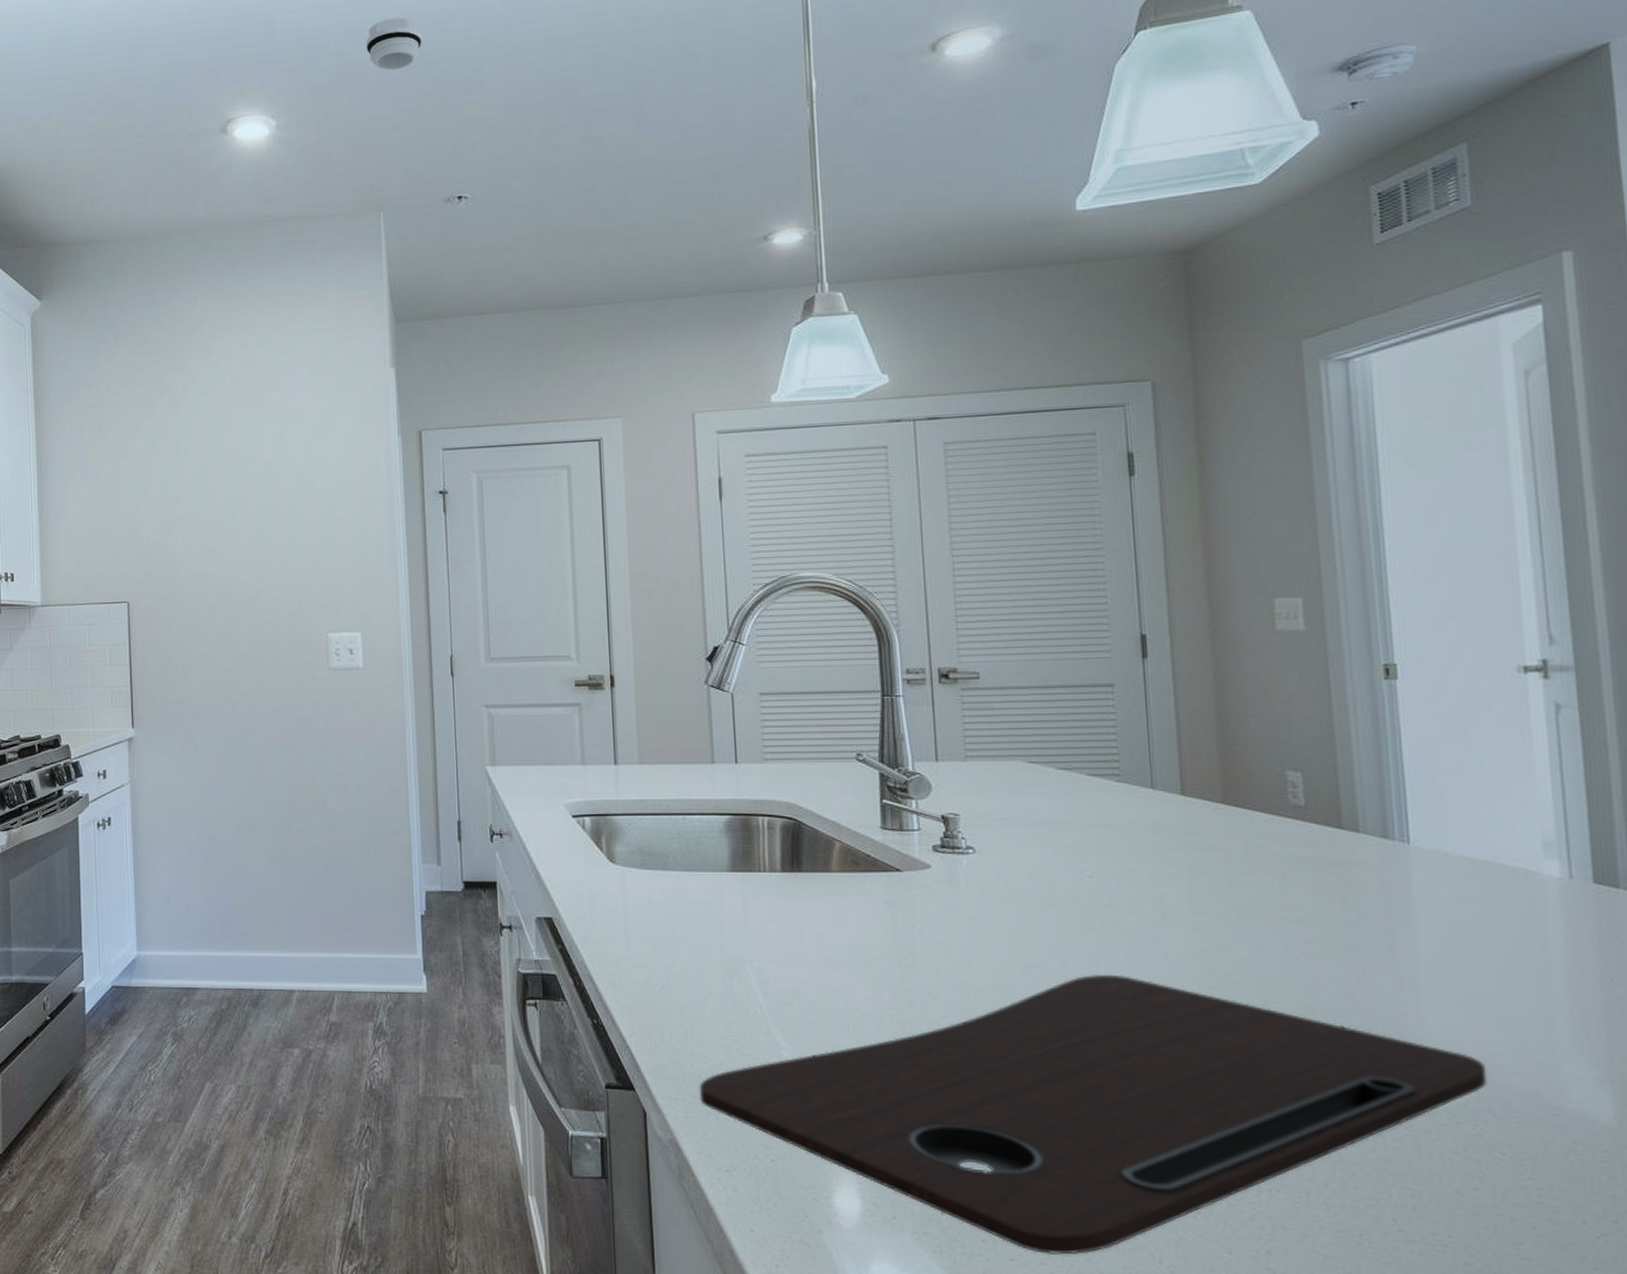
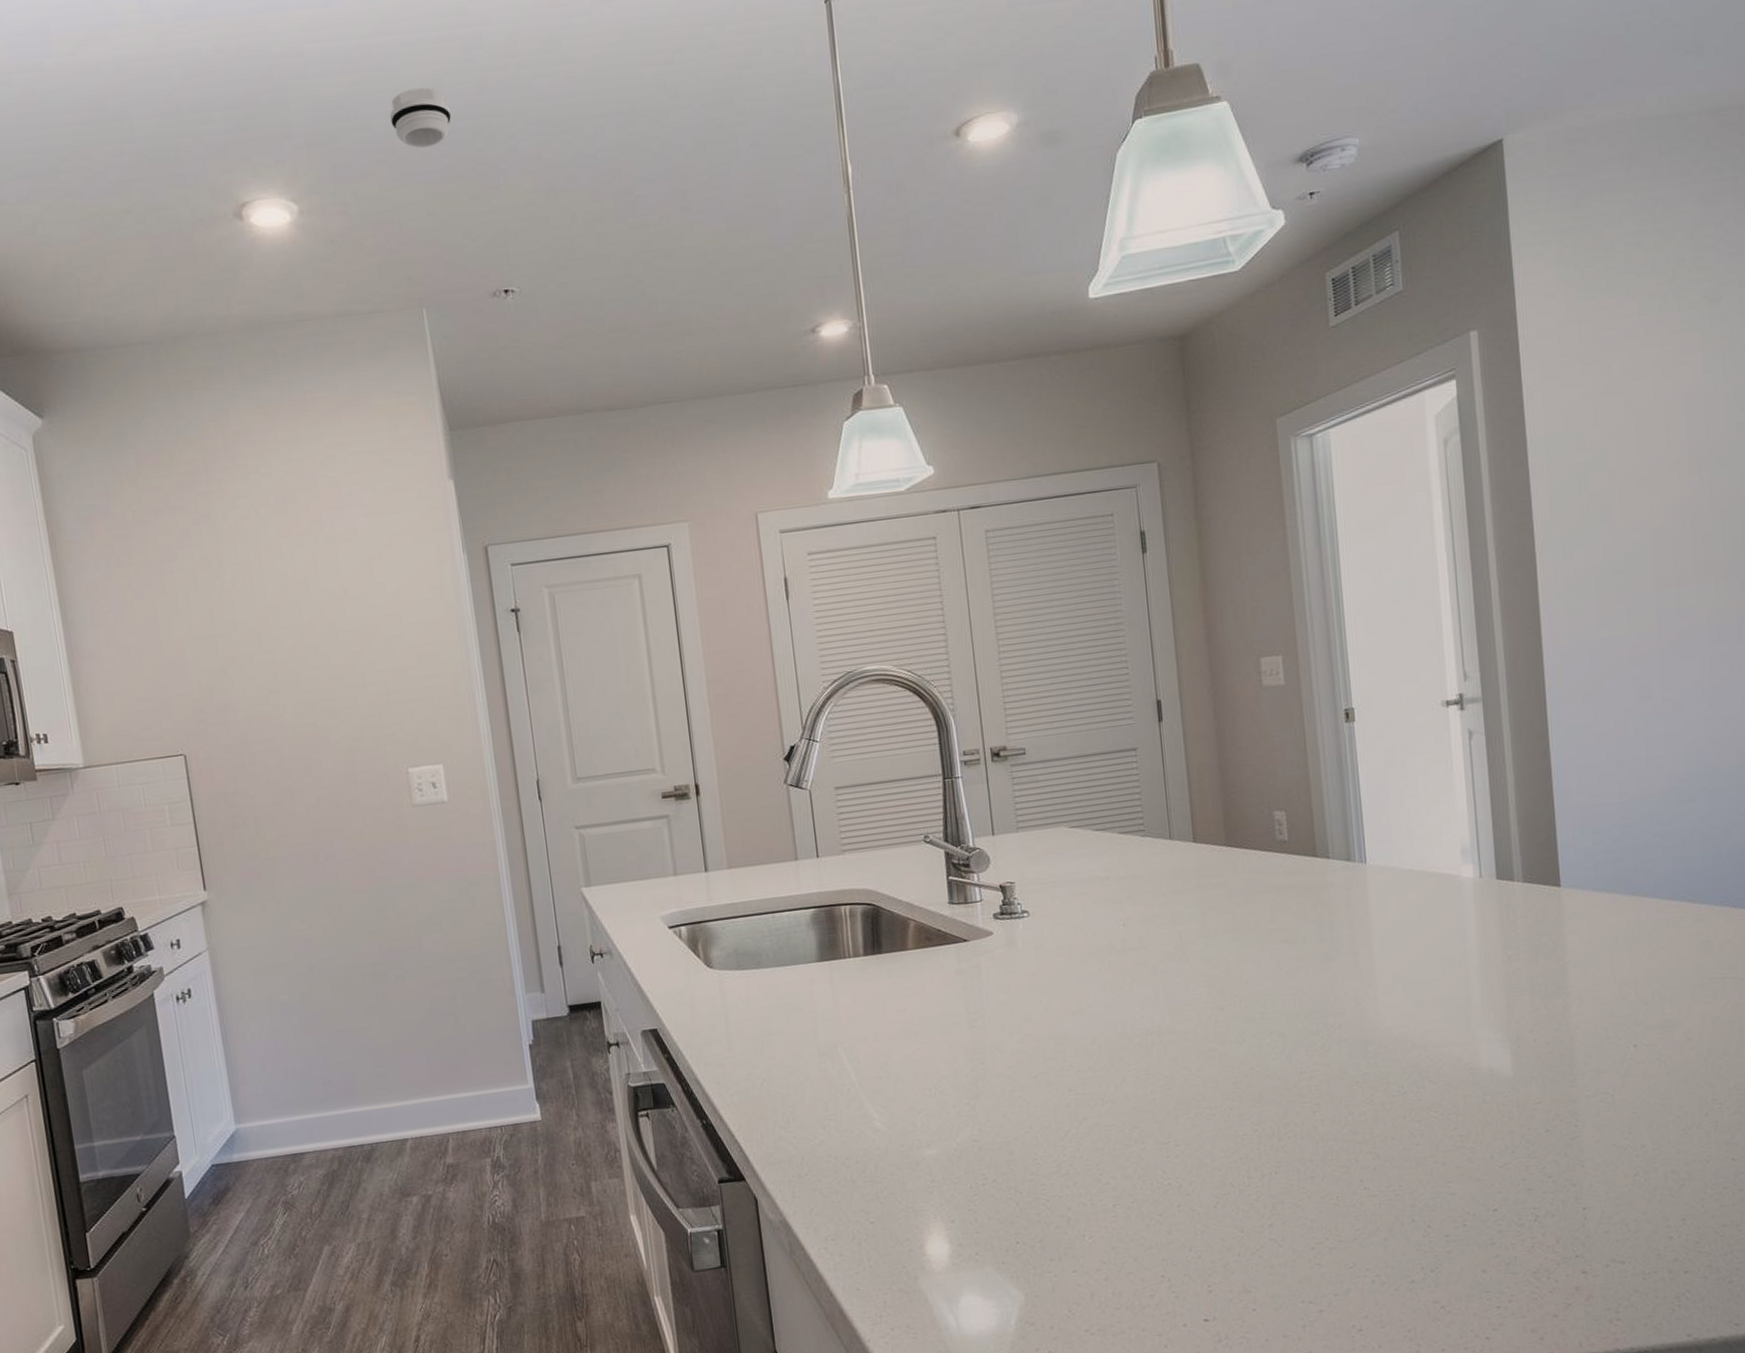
cutting board: present [699,974,1488,1255] -> none [803,1008,1425,1261]

